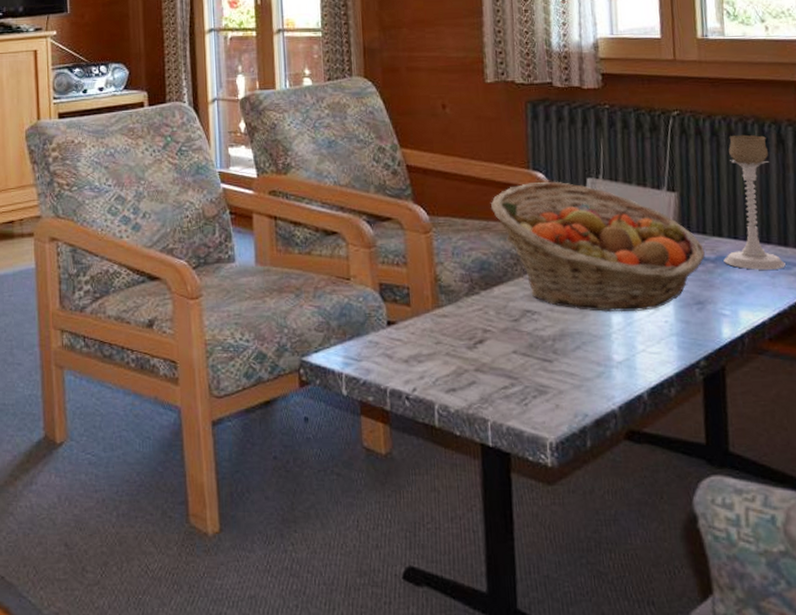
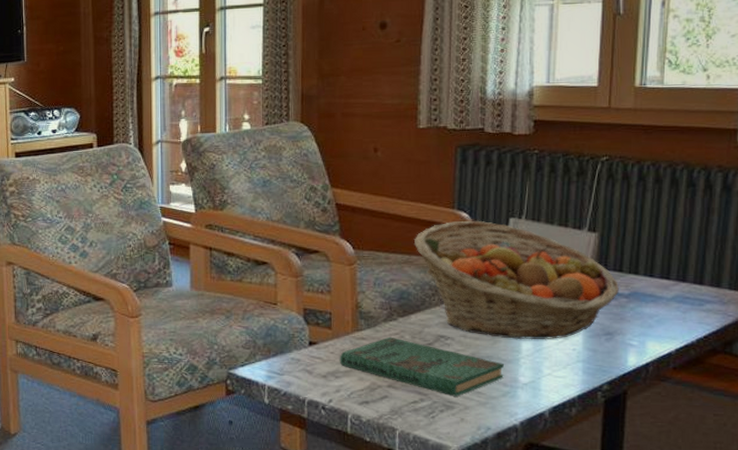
book: none [420,313,597,380] -> present [339,336,504,397]
candle holder: present [723,134,786,270] -> none [637,179,698,306]

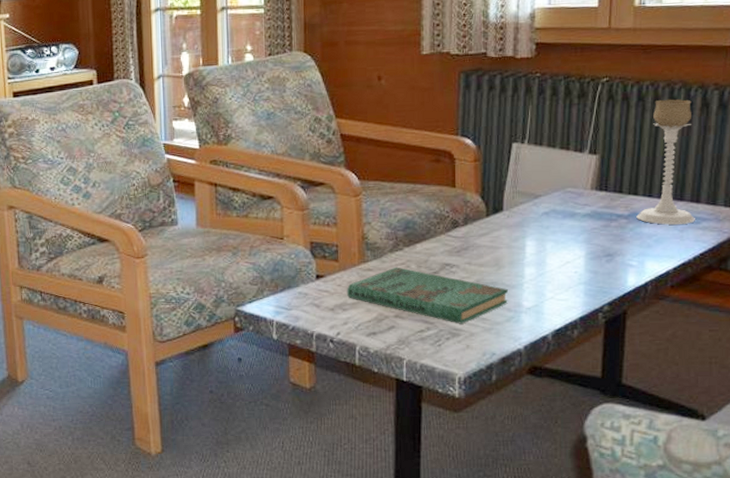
fruit basket: present [415,220,619,340] -> none [419,146,619,265]
candle holder: none [637,179,698,306] -> present [636,98,695,225]

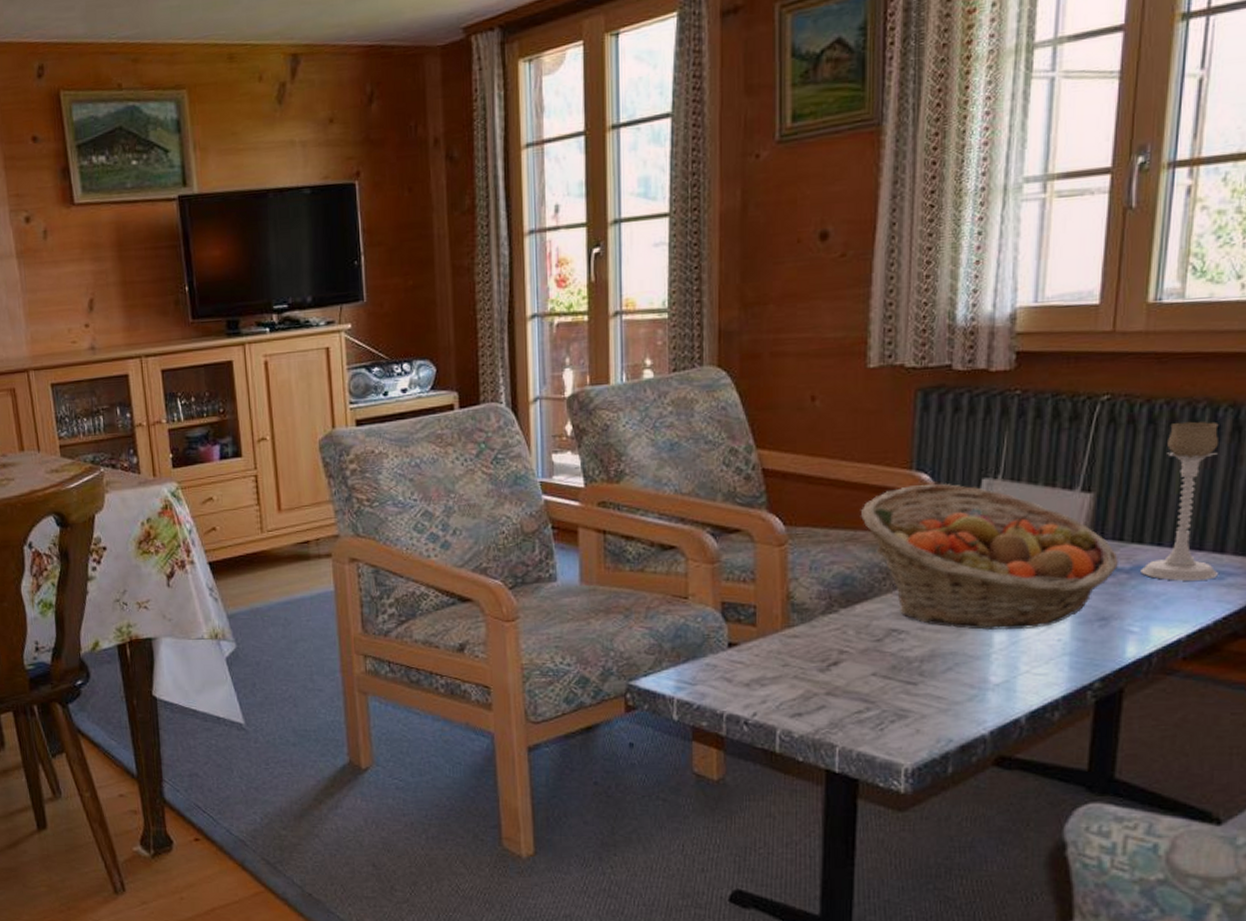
book: present [346,267,508,324] -> none [765,633,971,704]
fruit basket: none [419,146,619,265] -> present [861,483,1118,631]

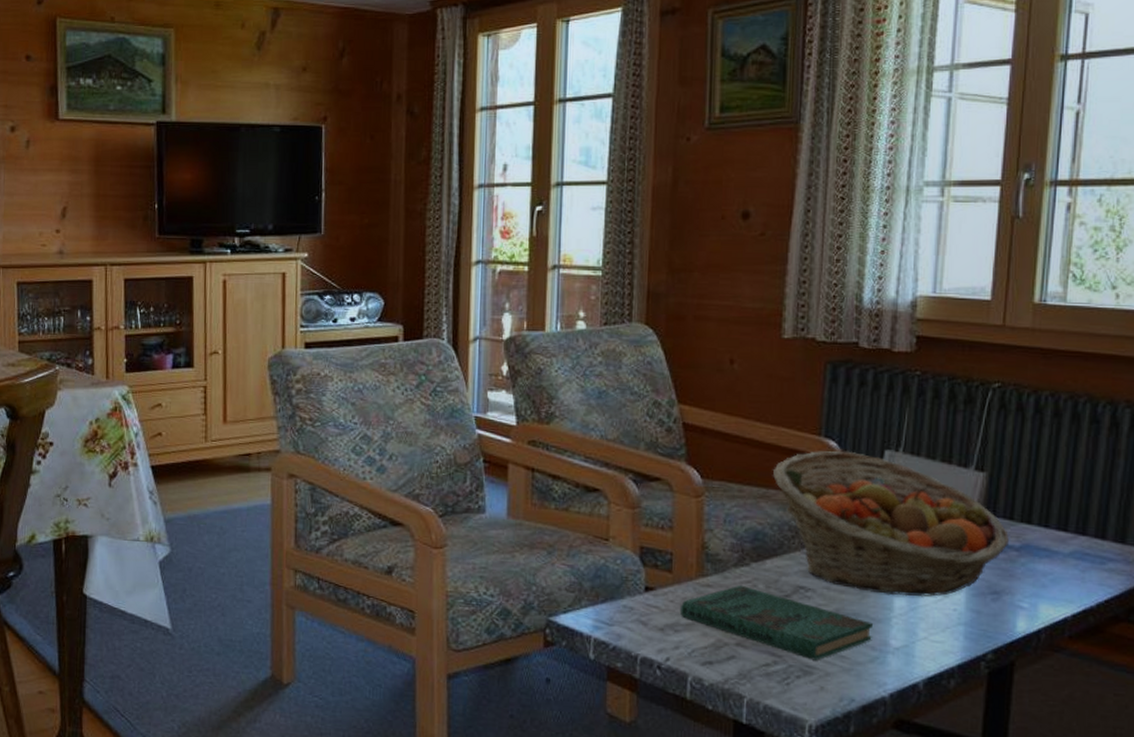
book: none [765,633,971,704] -> present [679,585,873,661]
candle holder: present [1140,420,1219,581] -> none [1029,413,1100,564]

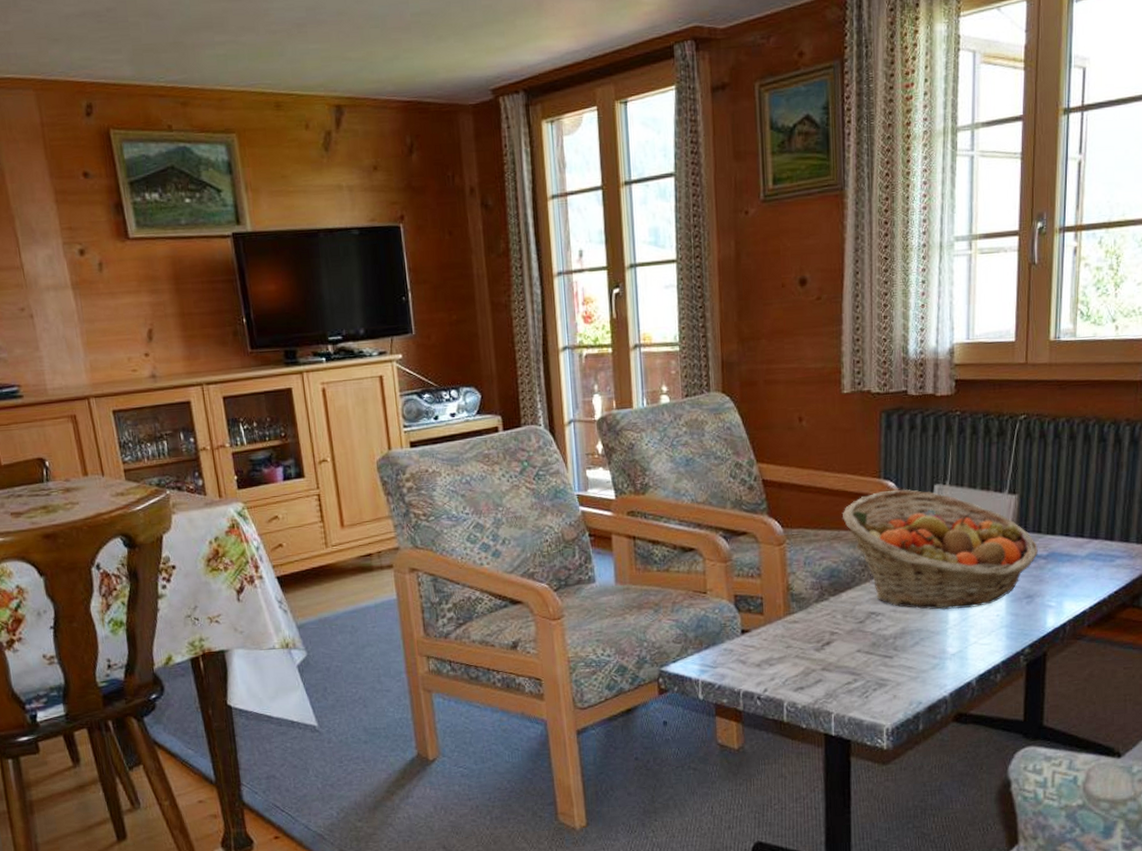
book: present [679,585,873,661] -> none [772,617,933,674]

